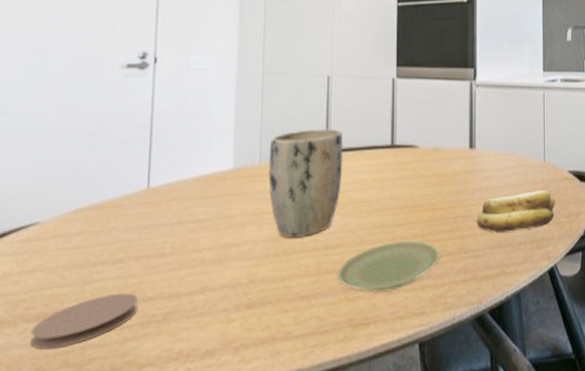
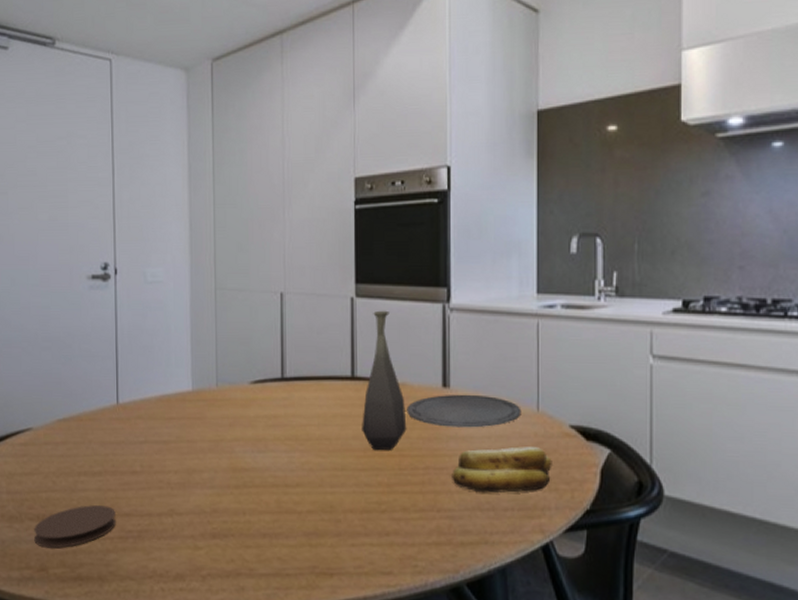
plant pot: present [268,128,344,238] -> none [225,353,300,472]
plate: present [337,240,440,293] -> none [298,487,409,543]
bottle: none [400,88,439,207] -> present [362,310,407,451]
plate: none [439,152,532,181] -> present [407,394,522,428]

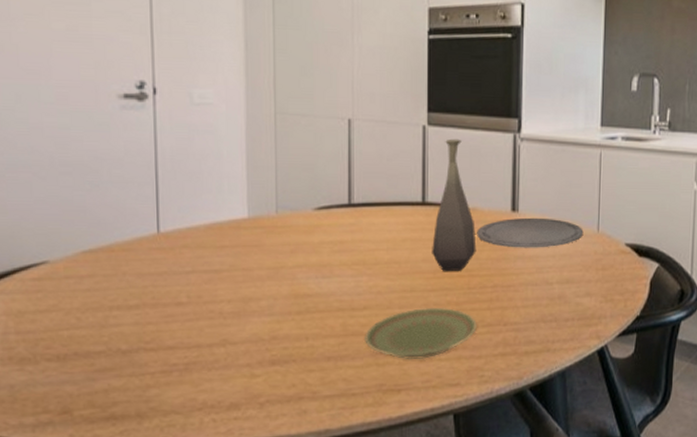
coaster: present [34,505,116,549] -> none [53,340,157,389]
plate: none [298,487,409,543] -> present [365,307,477,360]
banana: present [452,446,552,493] -> none [518,264,609,306]

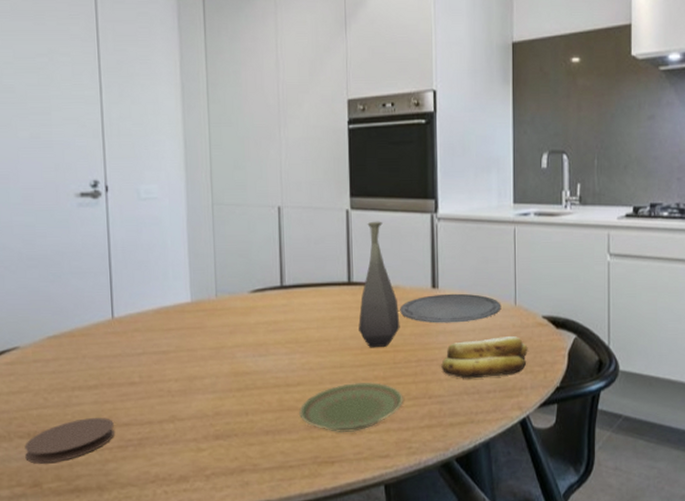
coaster: none [53,340,157,389] -> present [24,418,114,464]
banana: none [518,264,609,306] -> present [441,336,528,379]

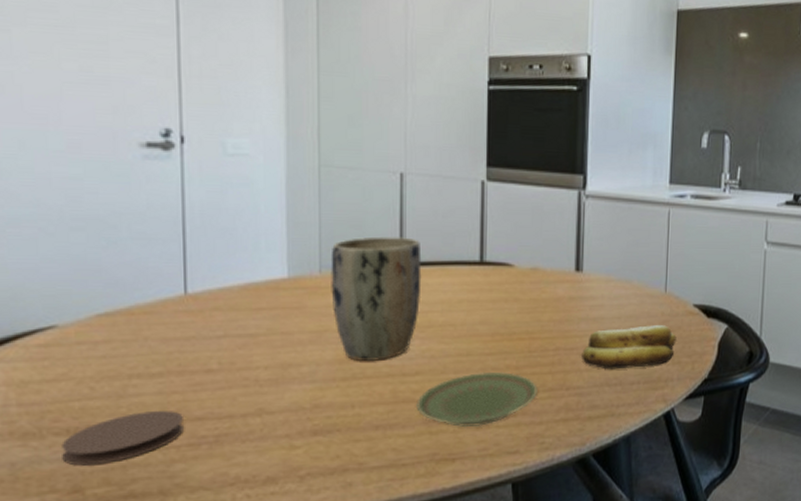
plant pot: none [224,263,300,374] -> present [331,236,422,362]
bottle: present [358,221,400,348] -> none [490,195,538,335]
plate: present [400,293,501,323] -> none [538,277,651,309]

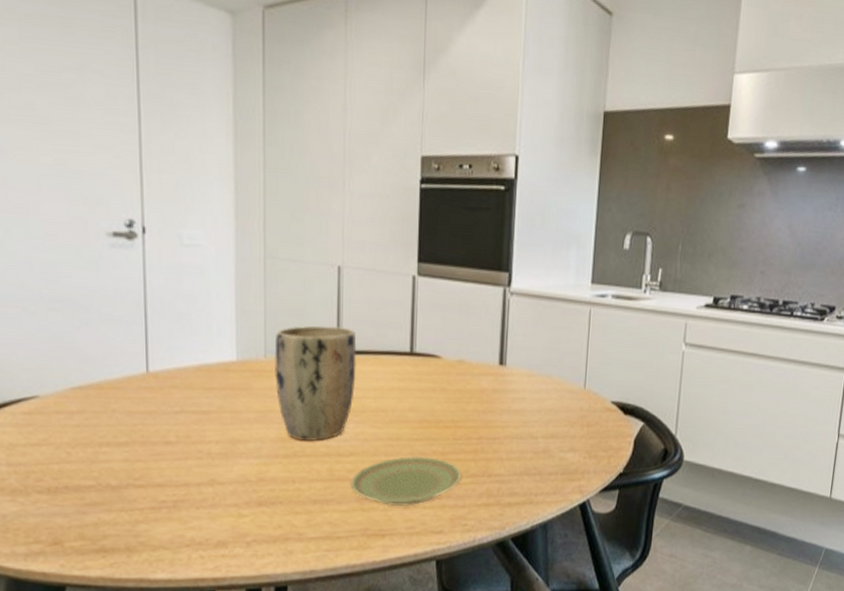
coaster: present [61,411,183,466] -> none [44,476,146,521]
banana: present [582,325,677,370] -> none [503,419,594,460]

